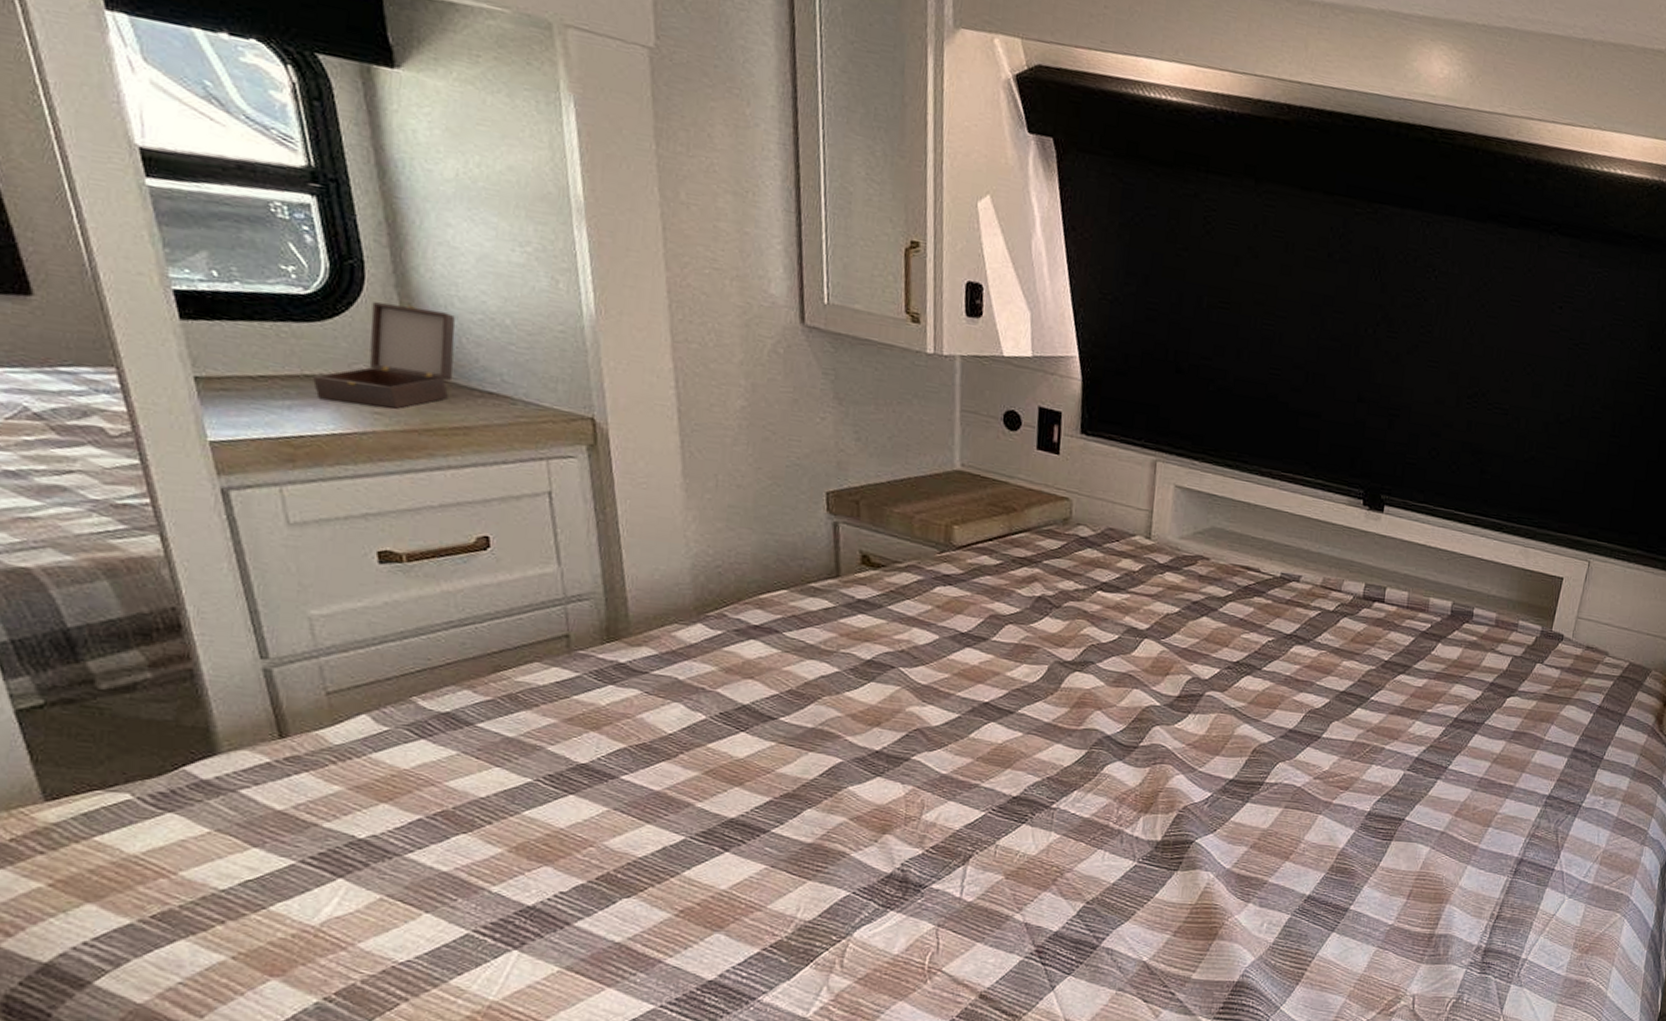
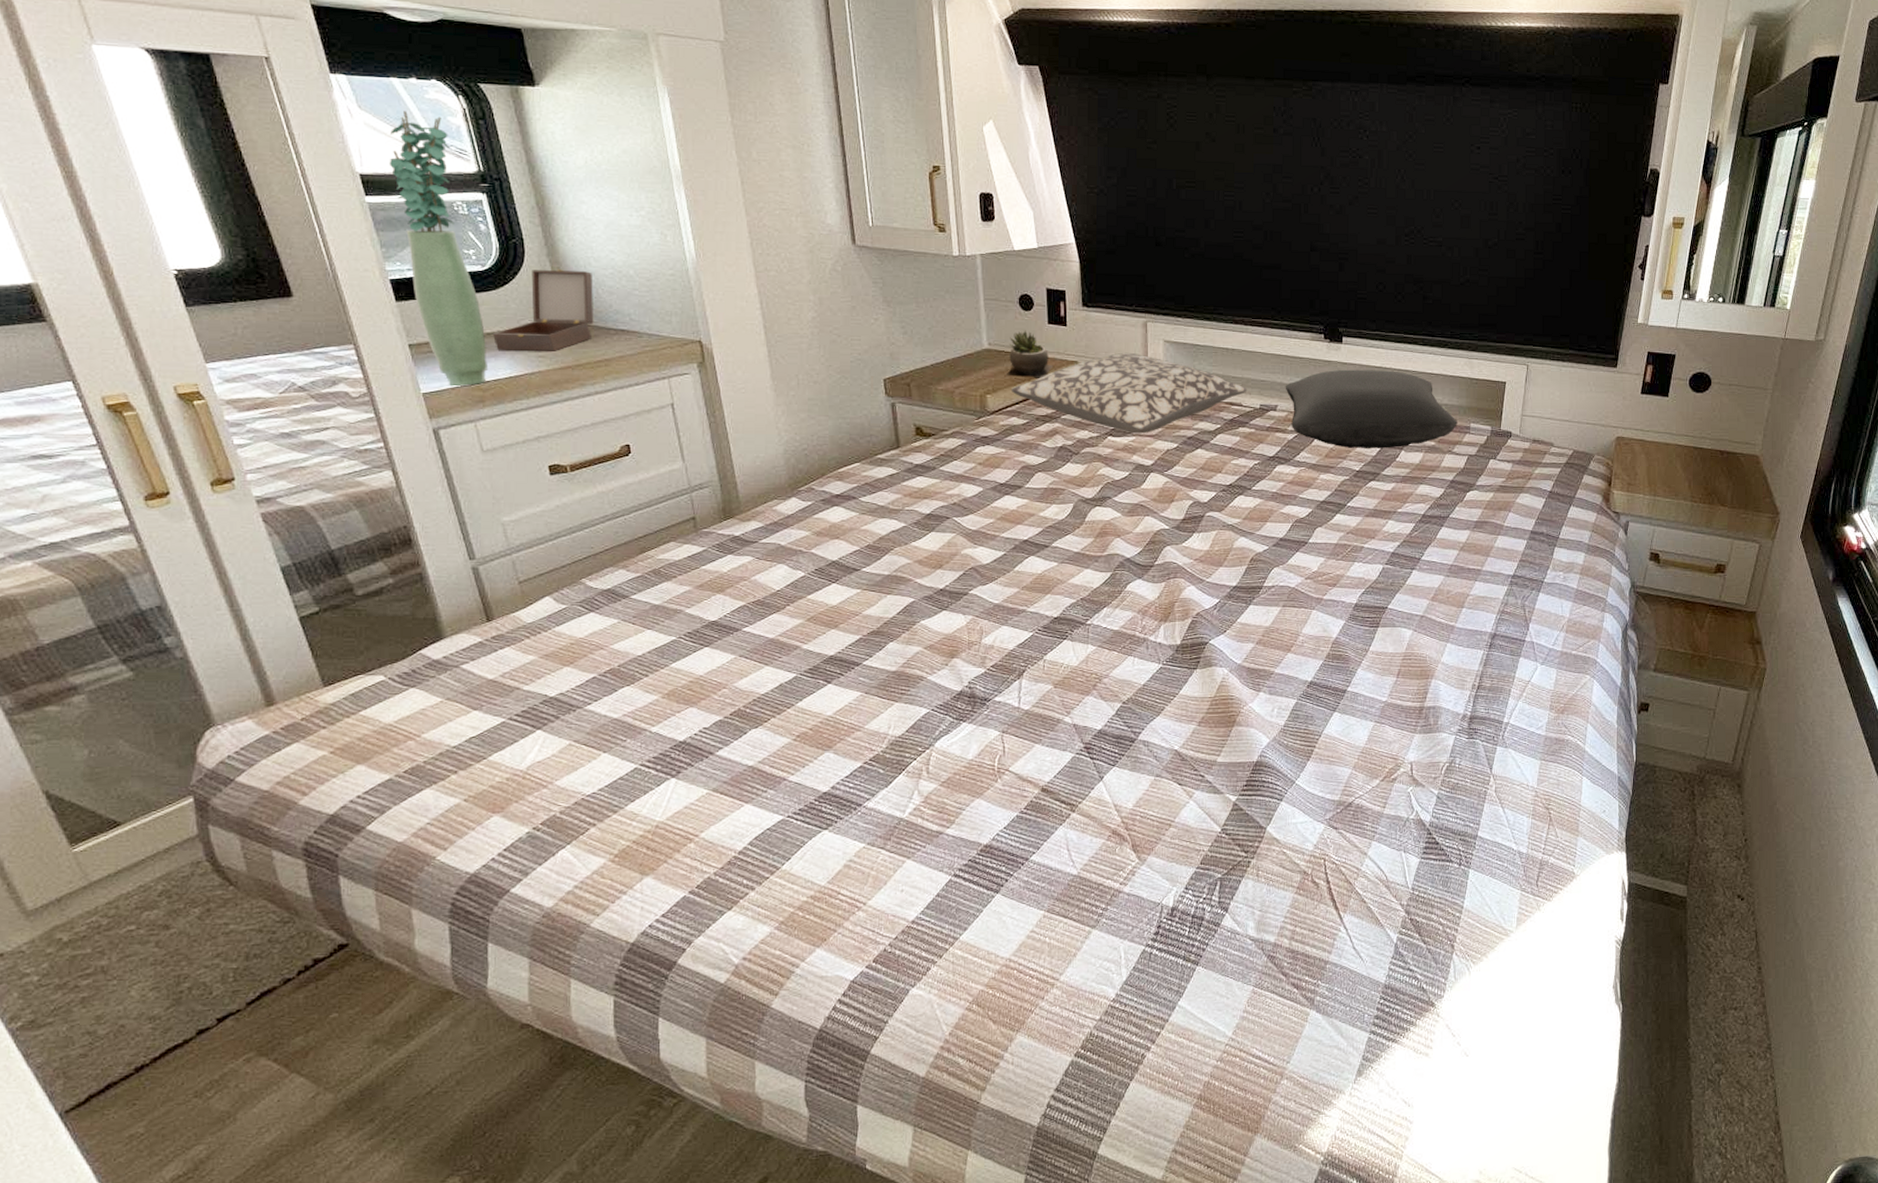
vase: none [182,74,304,440] -> present [389,111,489,386]
succulent plant: none [979,453,1039,513] -> present [1005,330,1053,378]
pillow: none [983,494,1268,592] -> present [1010,352,1247,434]
pillow: none [1312,542,1505,639] -> present [1285,369,1457,449]

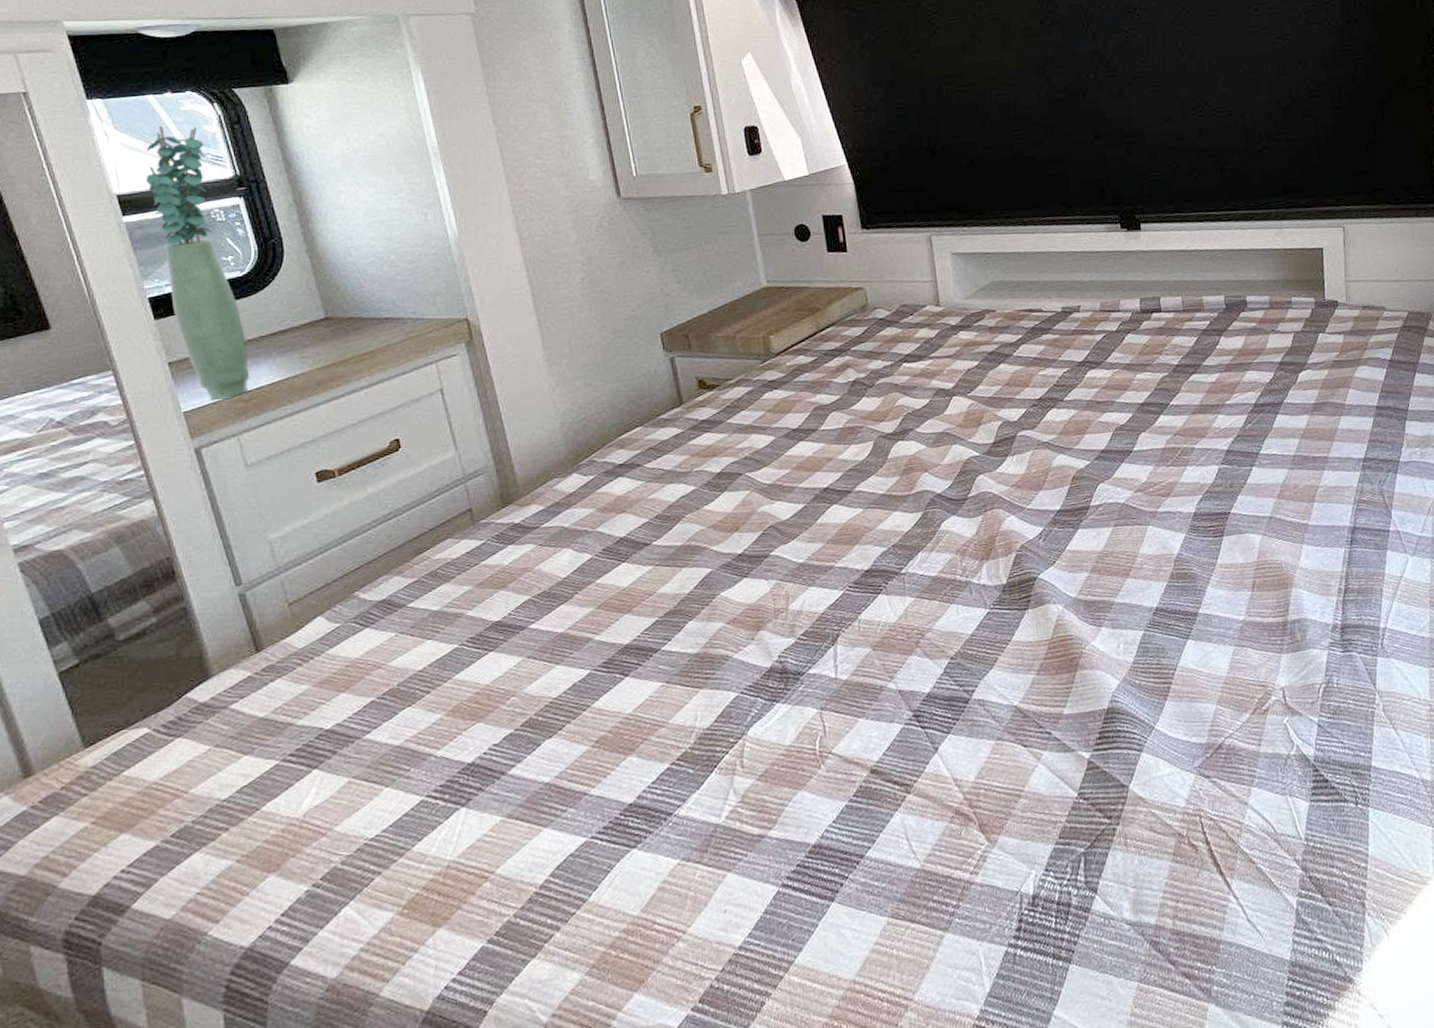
jewelry box: present [492,268,593,351] -> none [253,262,356,356]
succulent plant: present [1005,330,1053,378] -> none [788,262,838,313]
pillow: present [1010,352,1247,434] -> none [794,270,1046,357]
pillow: present [1285,369,1457,449] -> none [1086,252,1278,342]

